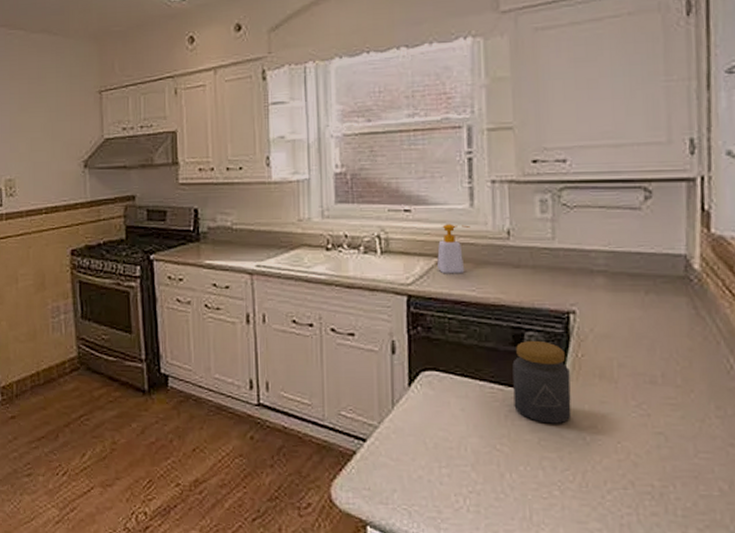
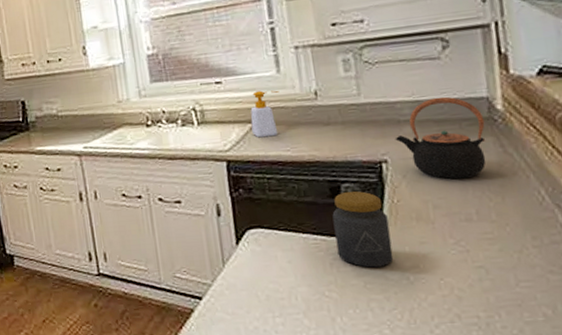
teapot: none [586,250,680,339] -> present [395,97,486,180]

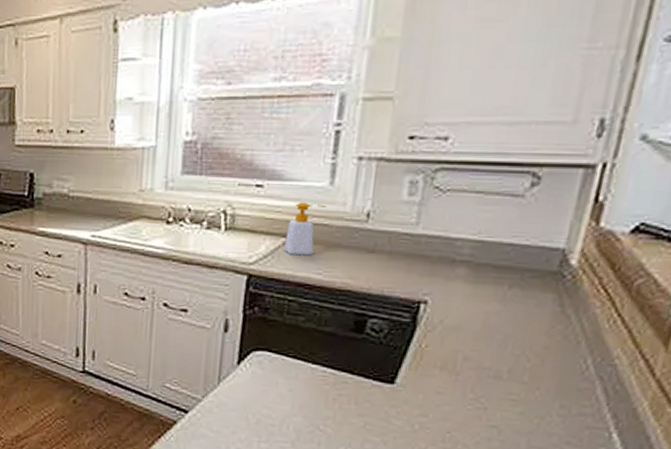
jar: present [332,191,394,268] -> none [344,328,410,411]
teapot: present [395,97,486,180] -> none [443,240,552,334]

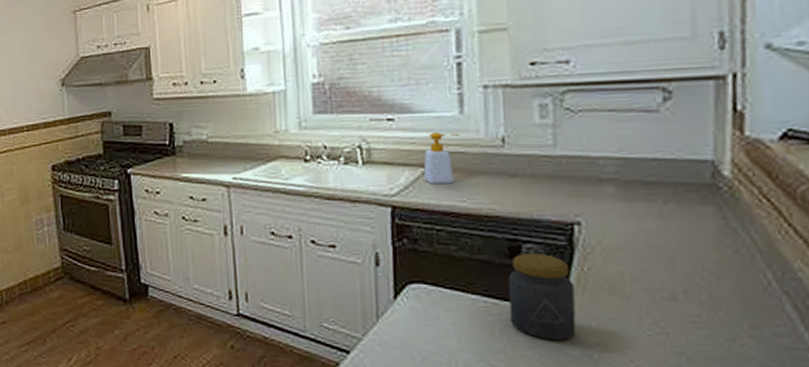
jar: none [344,328,410,411] -> present [508,254,576,341]

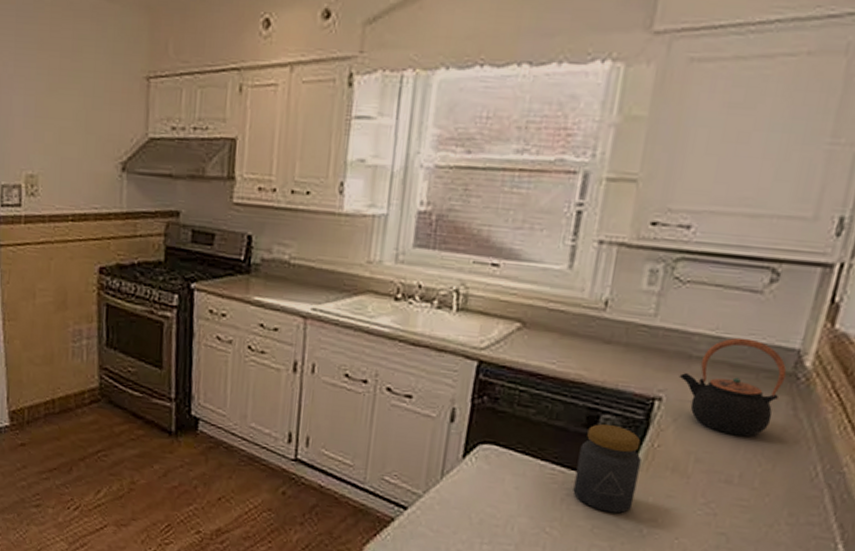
soap bottle: present [424,132,460,185] -> none [518,285,564,344]
teapot: none [593,156,706,252] -> present [679,337,787,437]

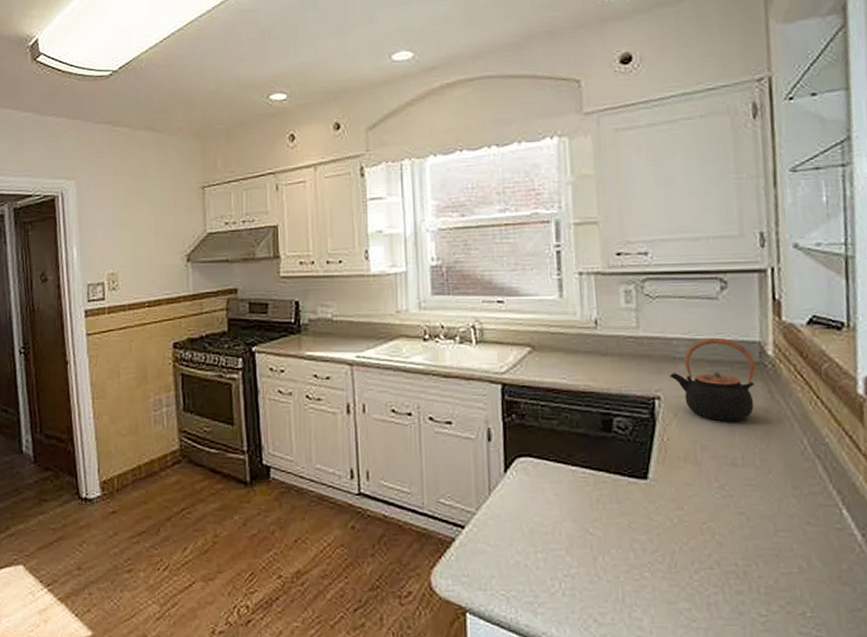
jar: present [573,424,641,514] -> none [602,426,659,507]

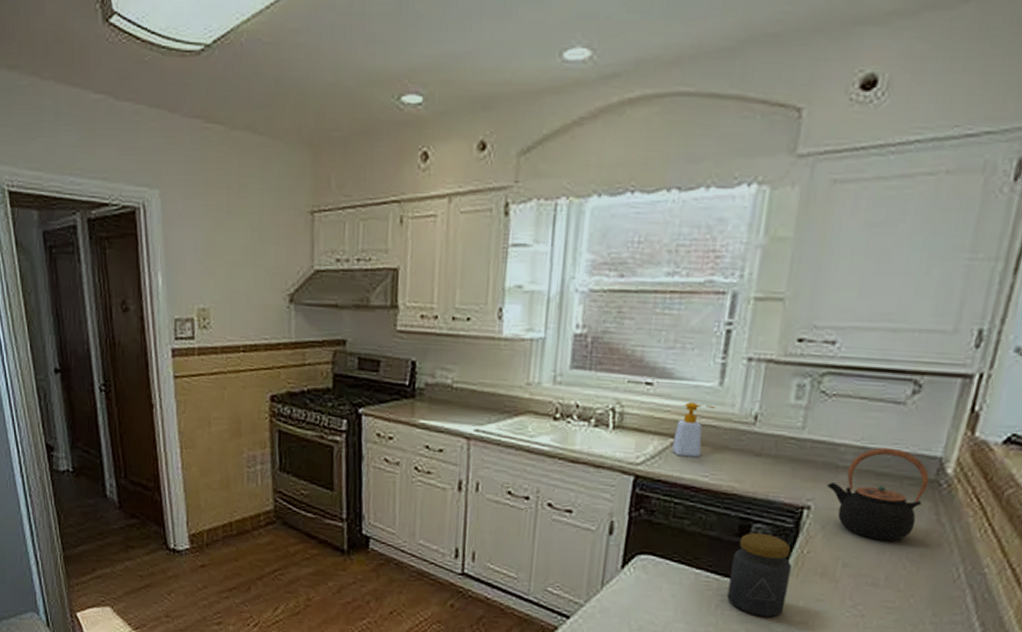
soap bottle: none [529,314,560,363] -> present [672,402,716,458]
jar: none [602,426,659,507] -> present [727,533,792,617]

